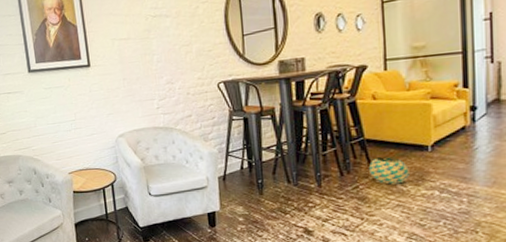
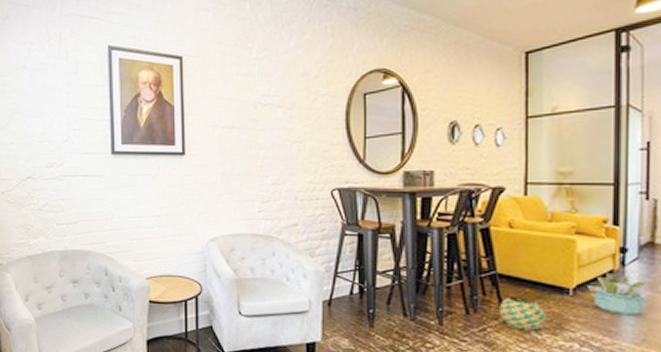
decorative plant: none [444,128,496,164] -> present [588,272,648,316]

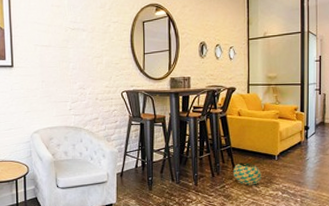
decorative plant: present [588,272,648,316] -> none [286,143,321,171]

